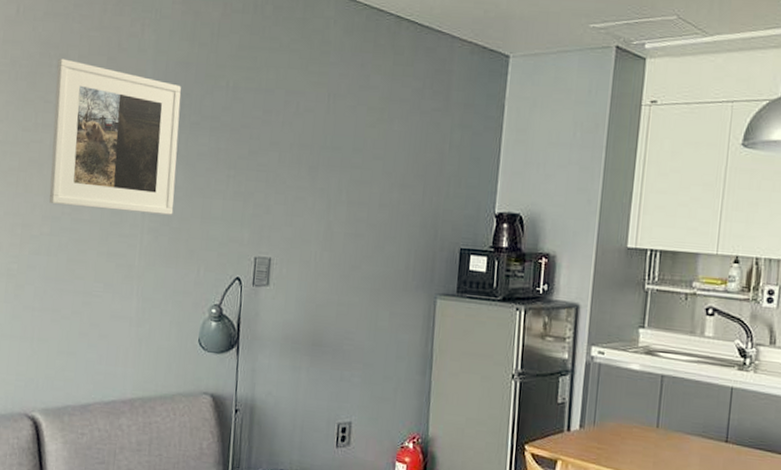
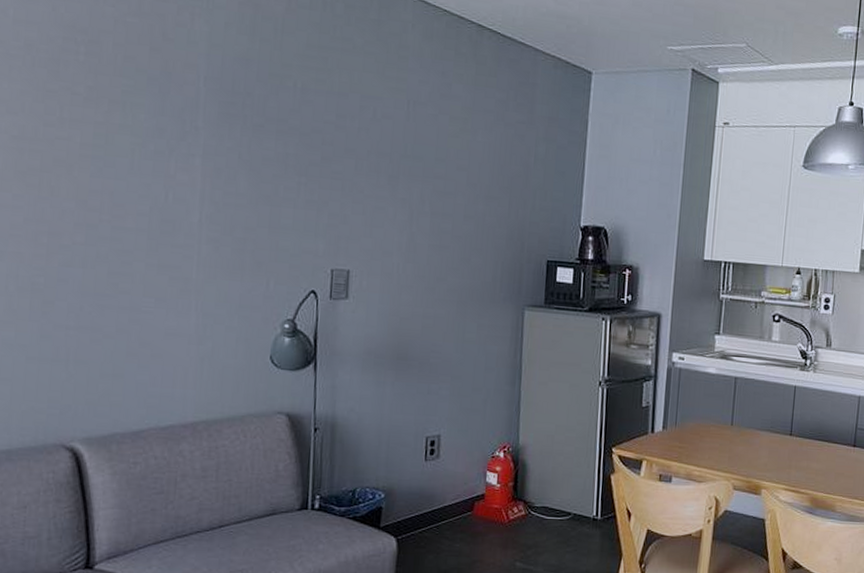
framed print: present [49,58,181,215] -> none [82,45,241,224]

